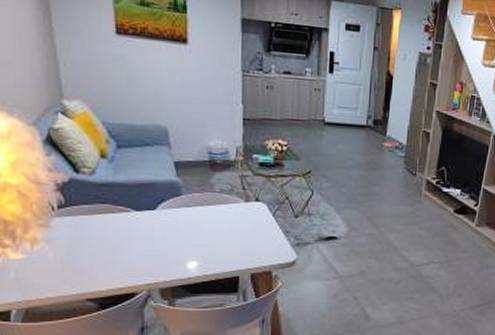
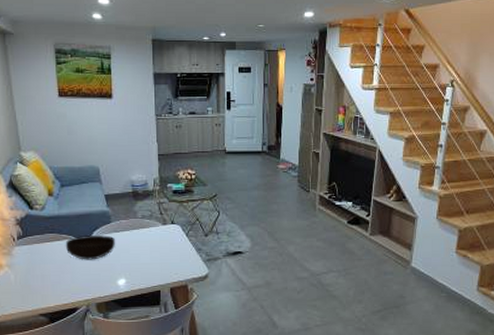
bowl: none [121,209,187,238] -> present [65,235,116,260]

